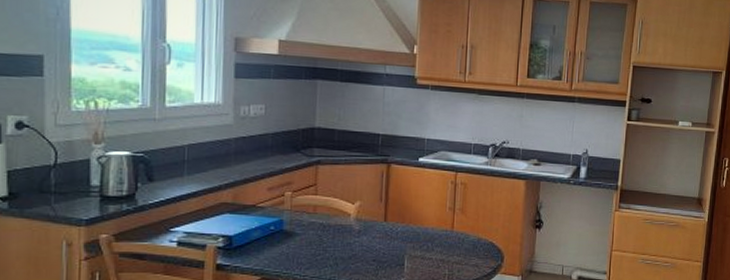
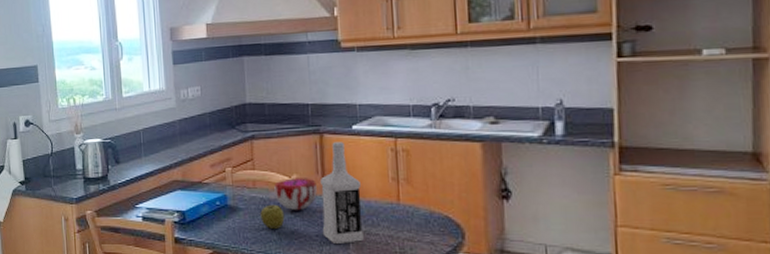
apple: none [318,230,344,254] -> present [260,204,285,229]
decorative bowl: none [336,205,379,236] -> present [274,178,317,210]
vodka: none [379,172,420,267] -> present [321,142,364,244]

